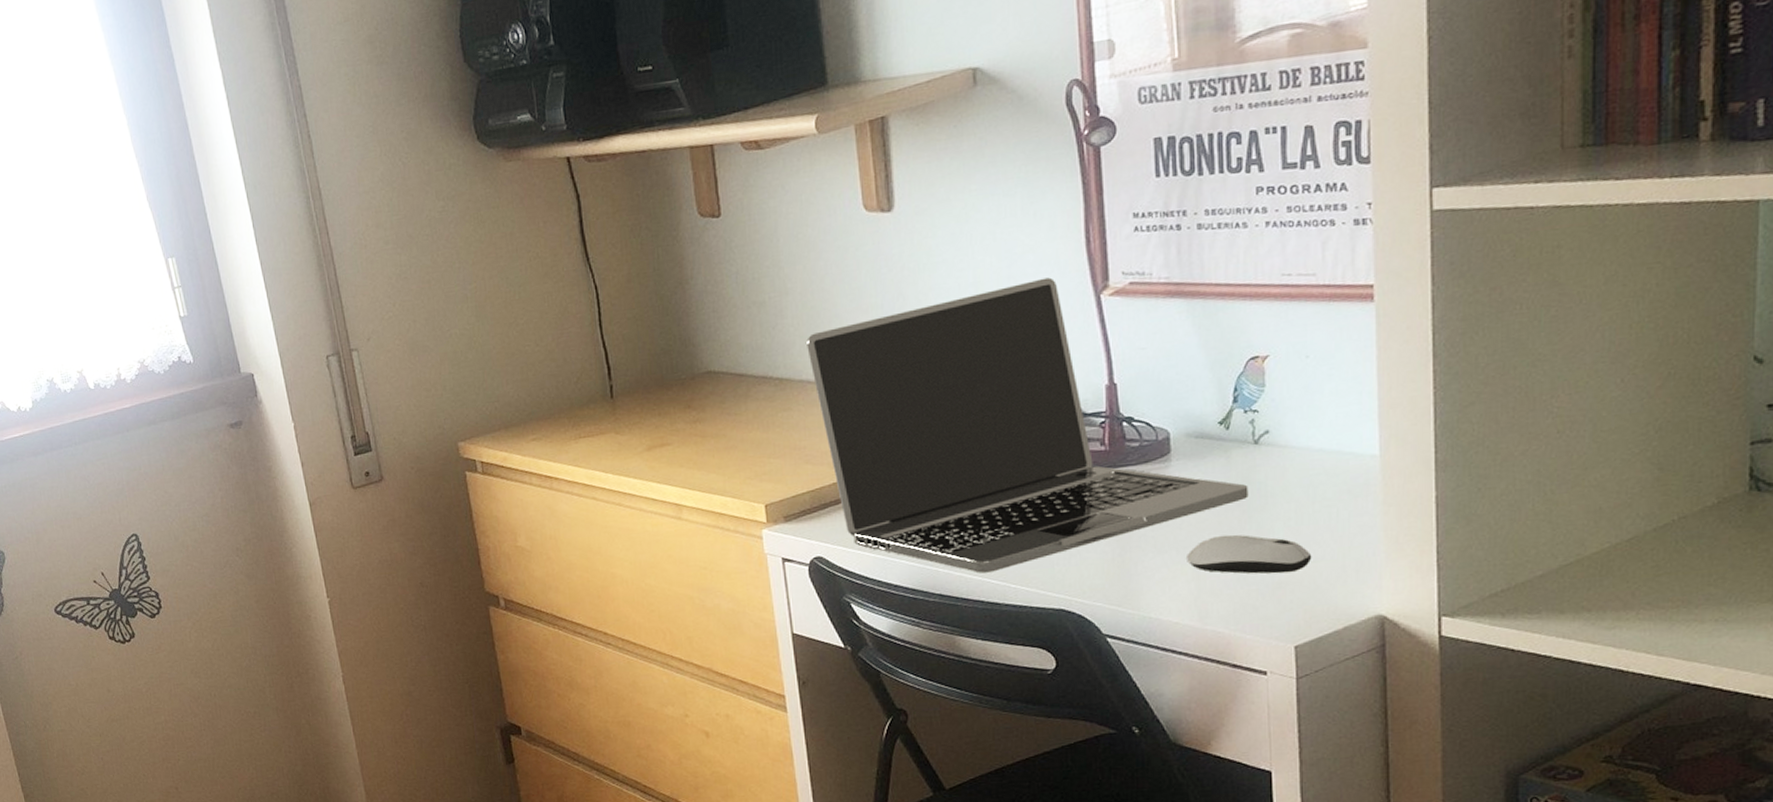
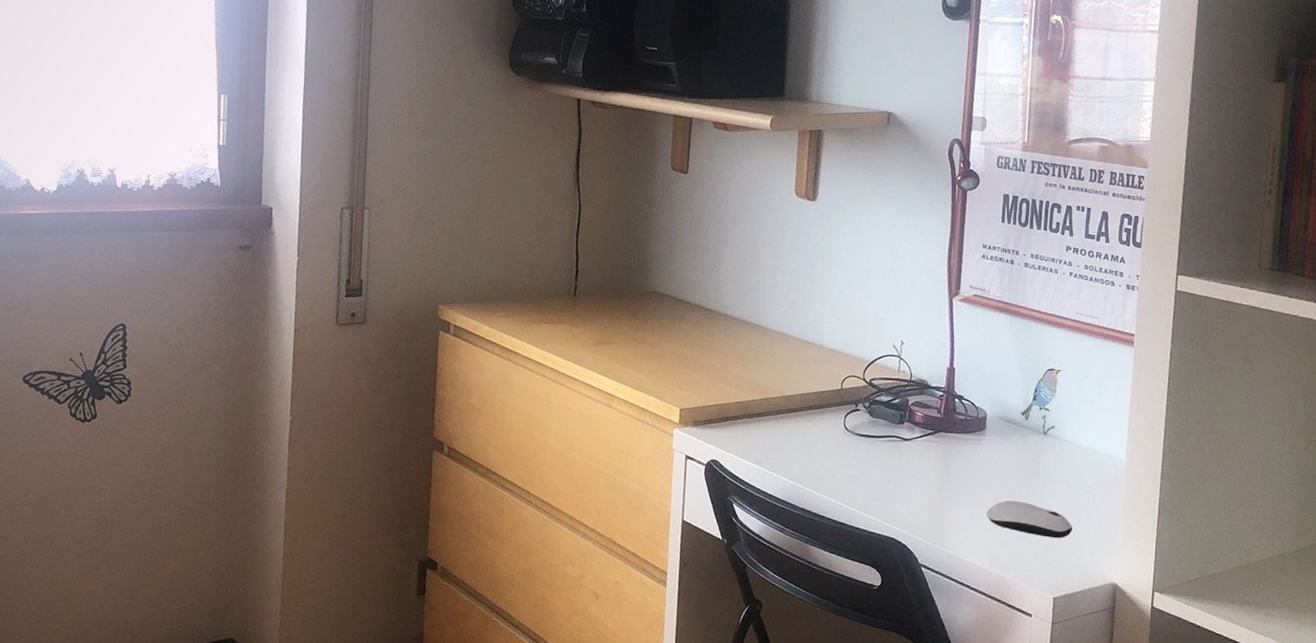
laptop: present [806,277,1249,573] -> none [734,277,1036,498]

